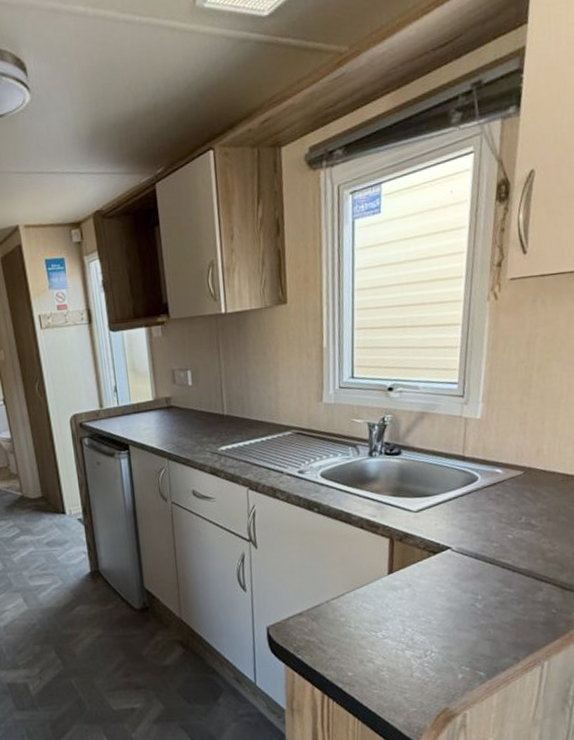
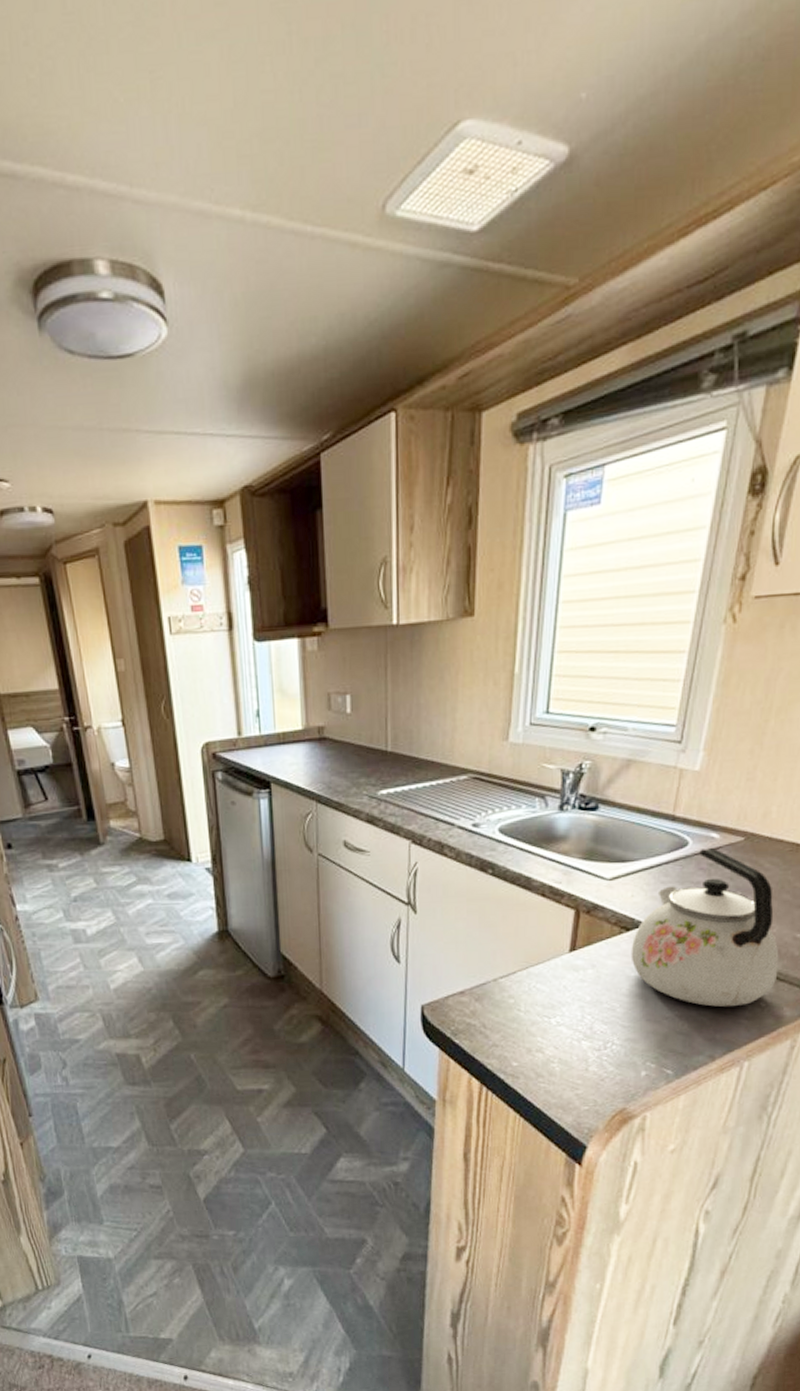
kettle: none [439,481,564,615] -> present [631,848,779,1008]

